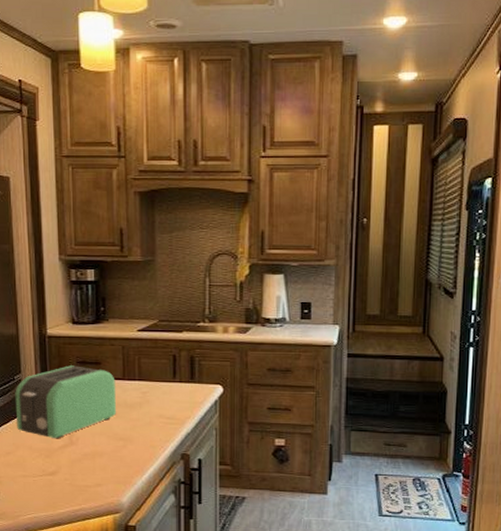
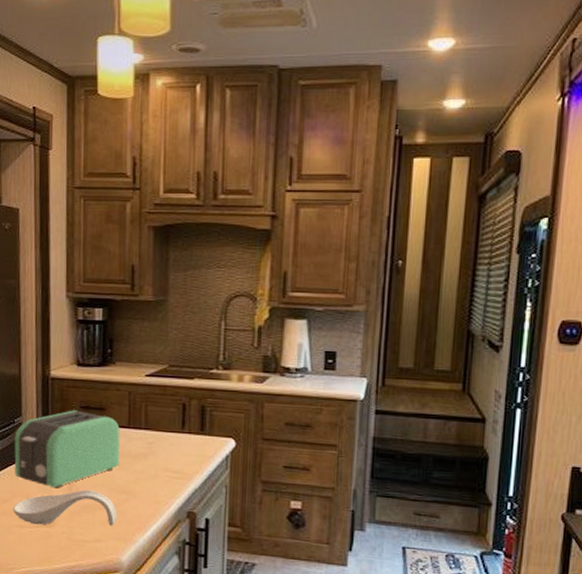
spoon rest: none [17,439,117,474] -> present [13,489,118,526]

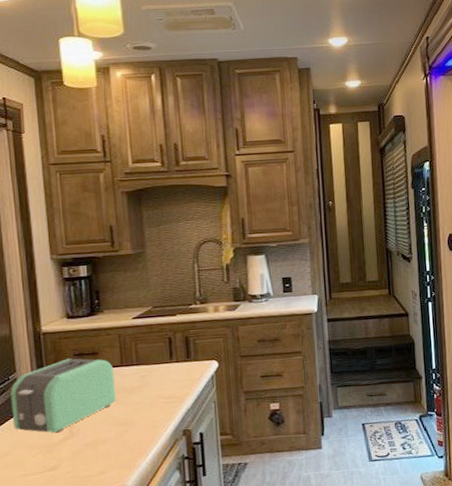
spoon rest: present [13,489,118,526] -> none [15,428,119,471]

